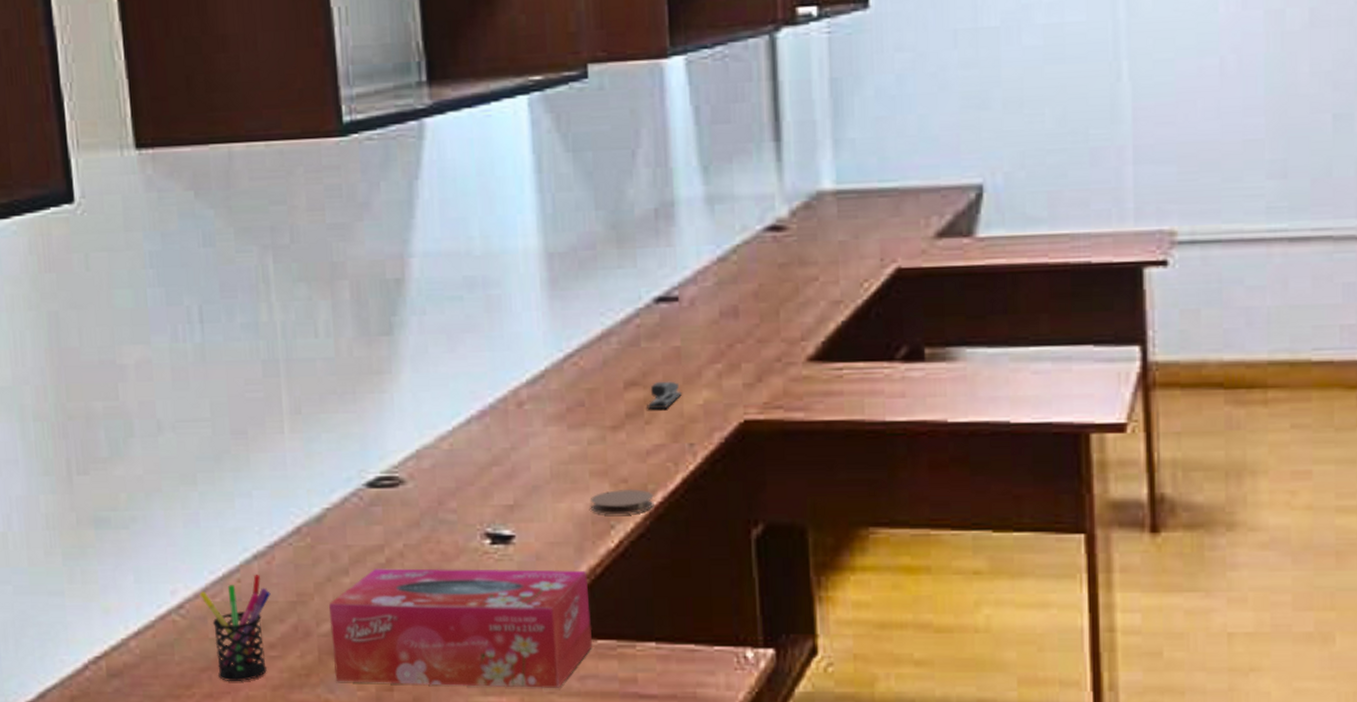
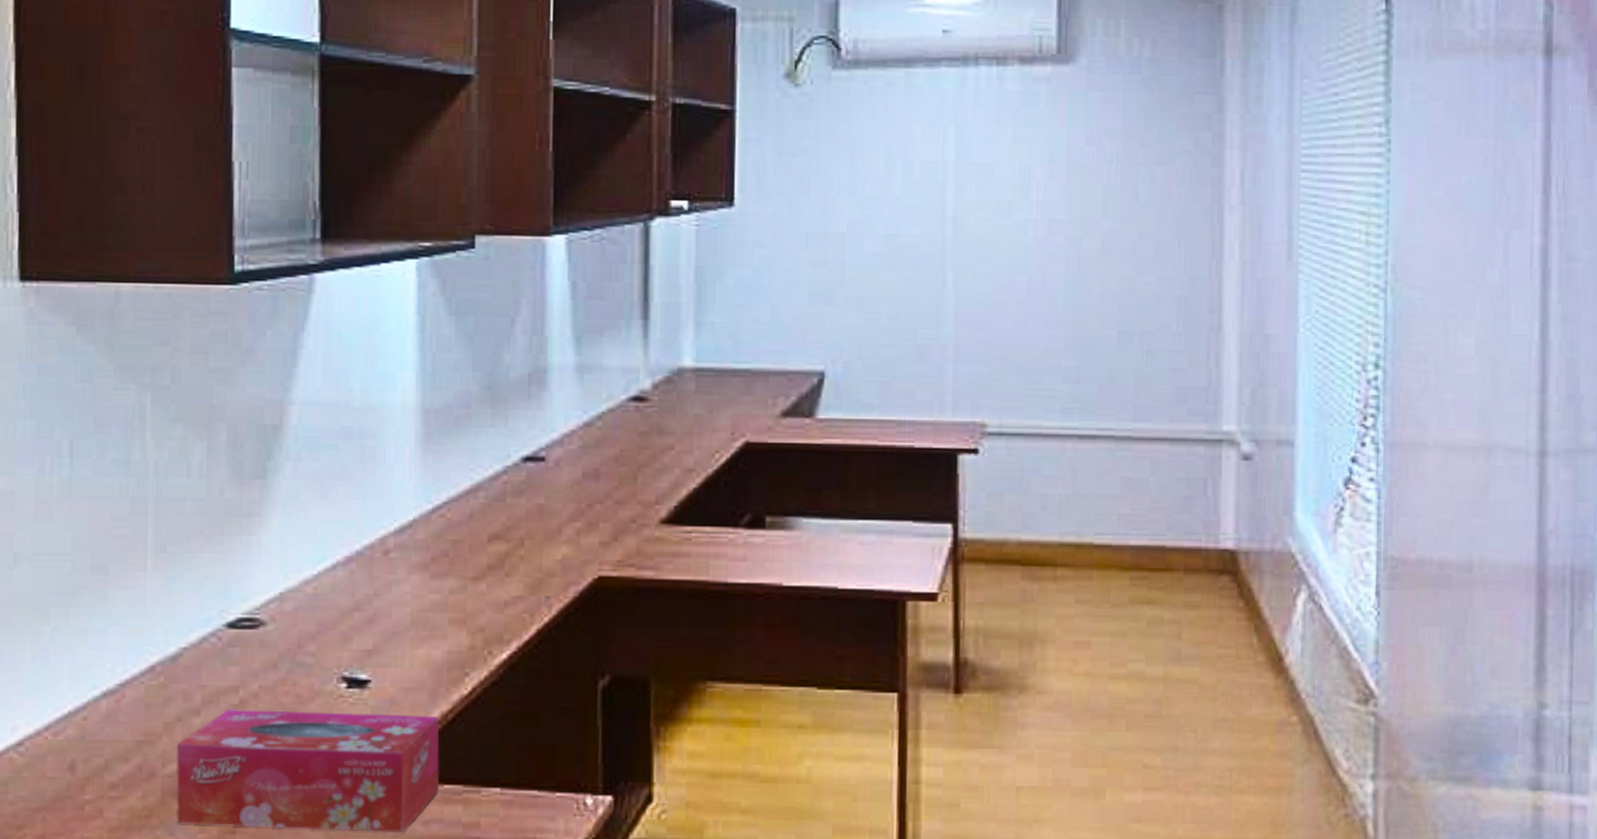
pen holder: present [199,574,271,682] -> none [41,712,117,823]
coaster: present [591,488,654,515] -> none [448,637,509,663]
stapler: present [647,381,682,410] -> none [508,536,542,563]

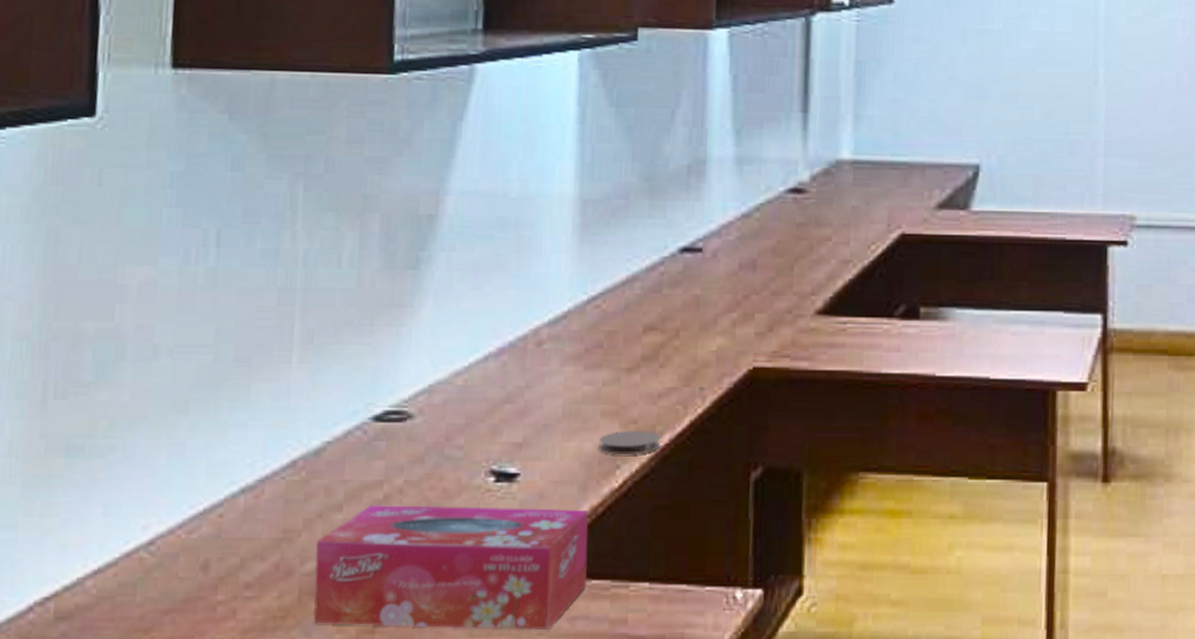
coaster: none [448,637,509,663] -> present [599,429,661,455]

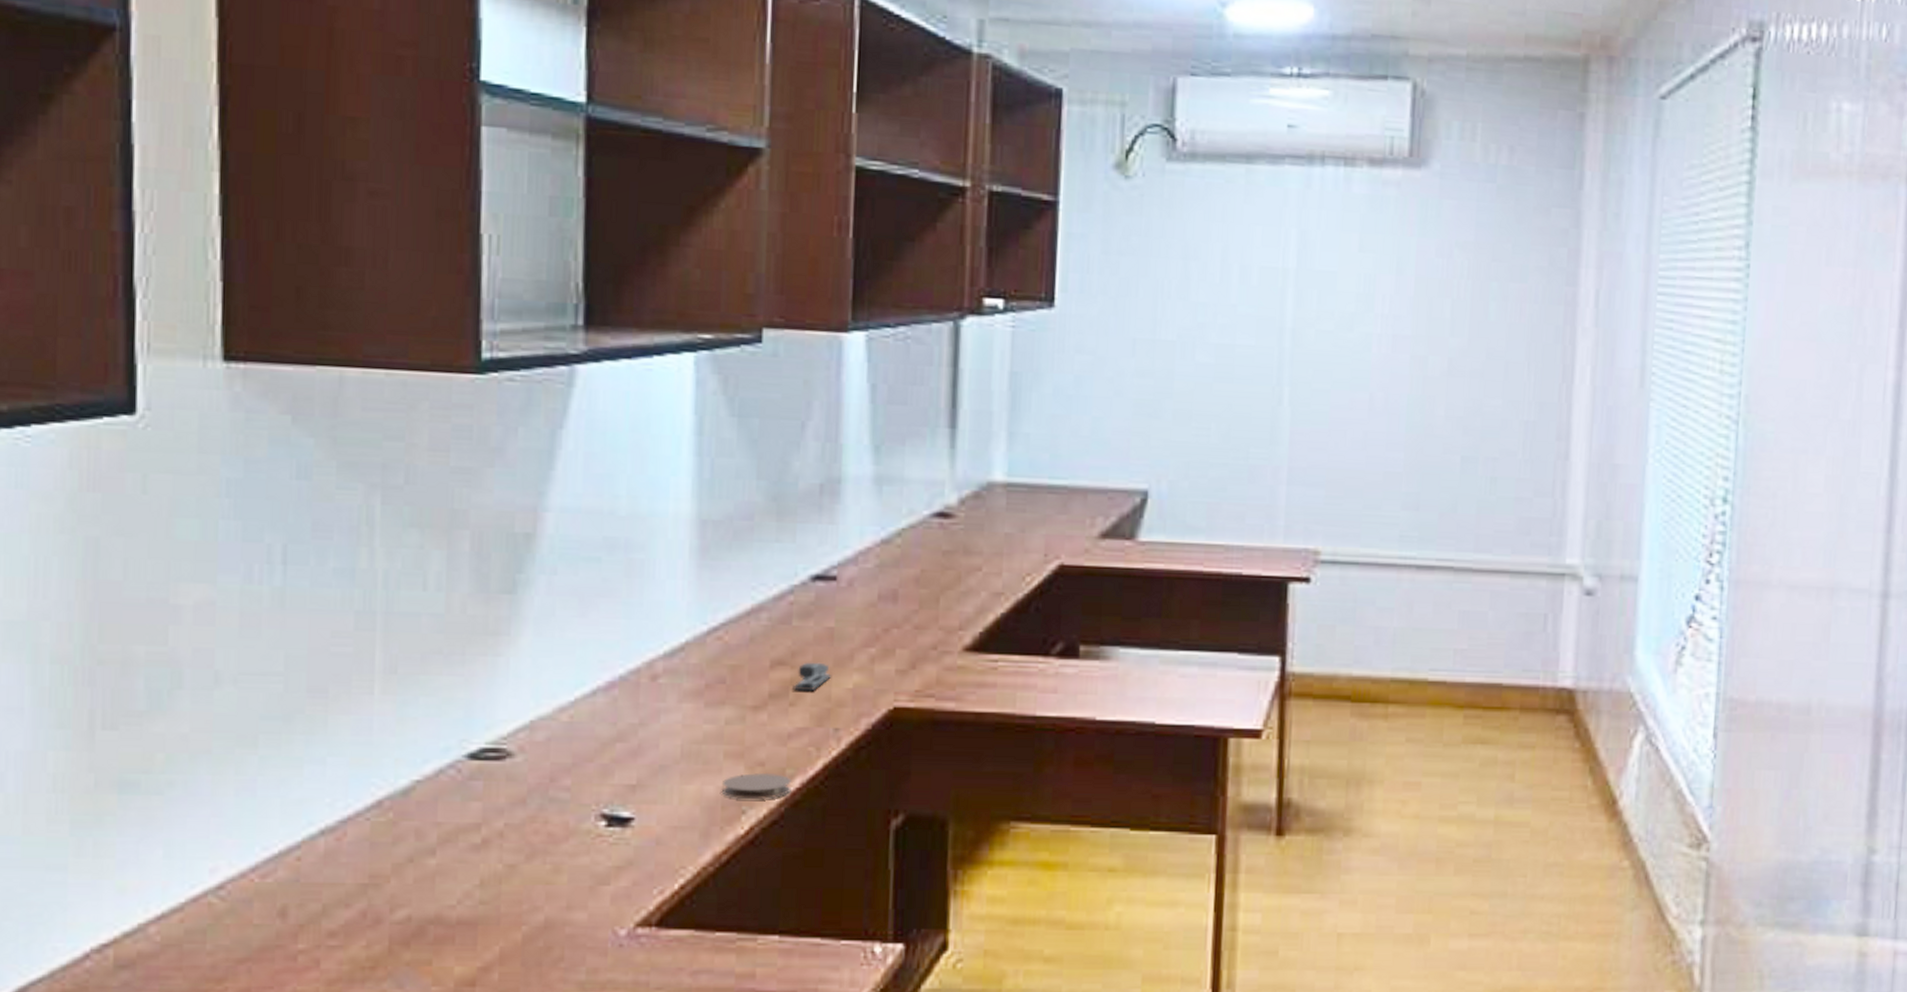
tissue box: present [313,504,589,630] -> none [406,848,712,984]
stapler: none [663,327,697,354] -> present [793,662,831,692]

